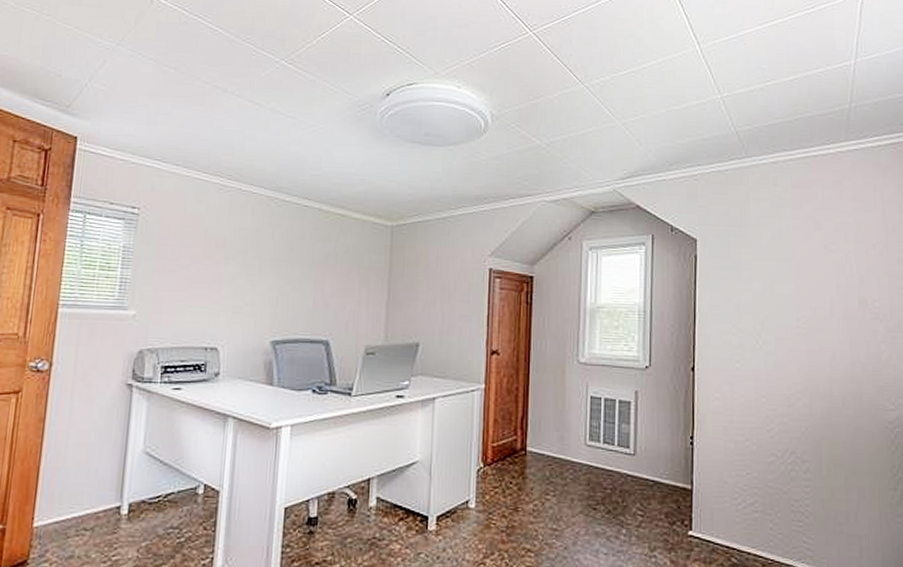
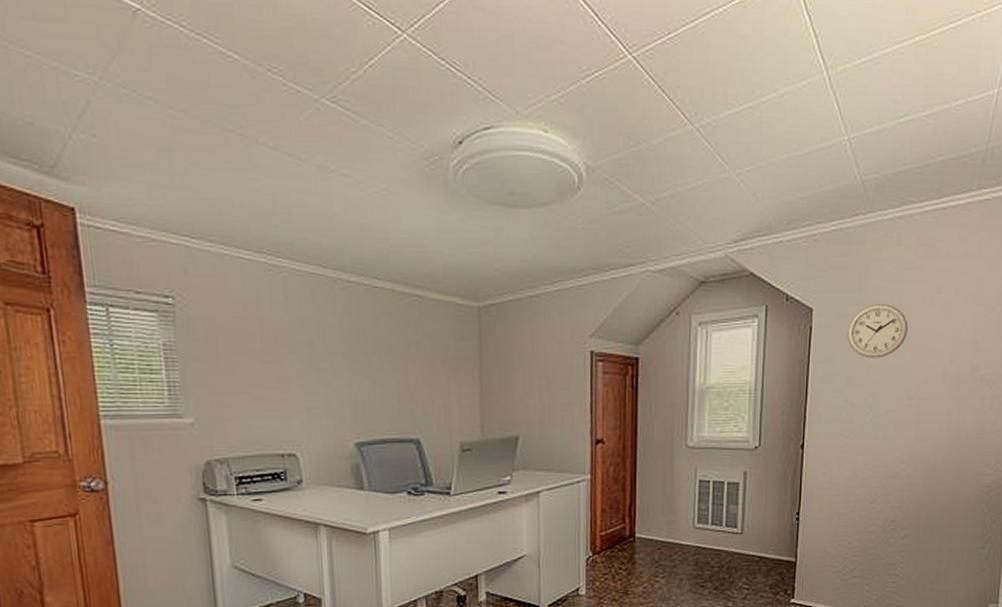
wall clock: none [731,237,791,288] -> present [847,304,908,358]

